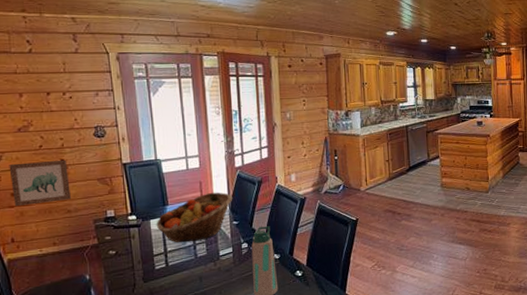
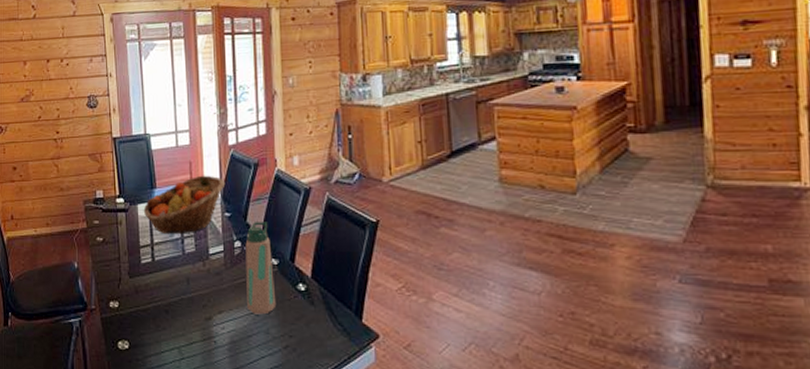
wall art: present [9,159,71,207] -> none [12,132,64,182]

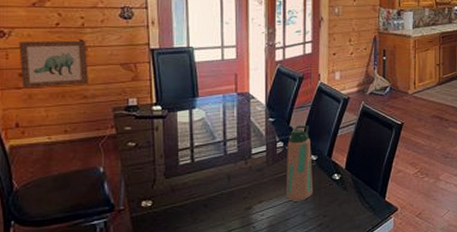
wall art: none [12,132,64,182] -> present [19,40,88,89]
fruit basket: present [143,175,226,235] -> none [183,86,271,138]

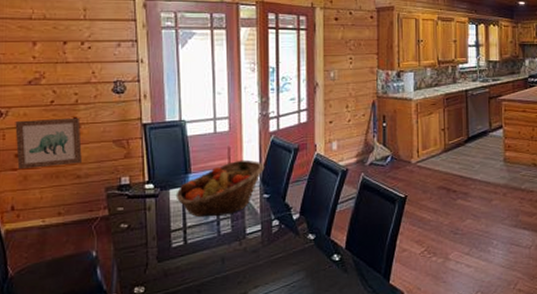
fruit basket: none [183,86,271,138] -> present [175,159,265,218]
water bottle: present [286,125,314,201] -> none [283,201,312,286]

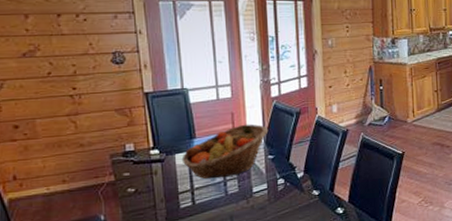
wall art: present [15,117,82,170] -> none [11,88,84,141]

